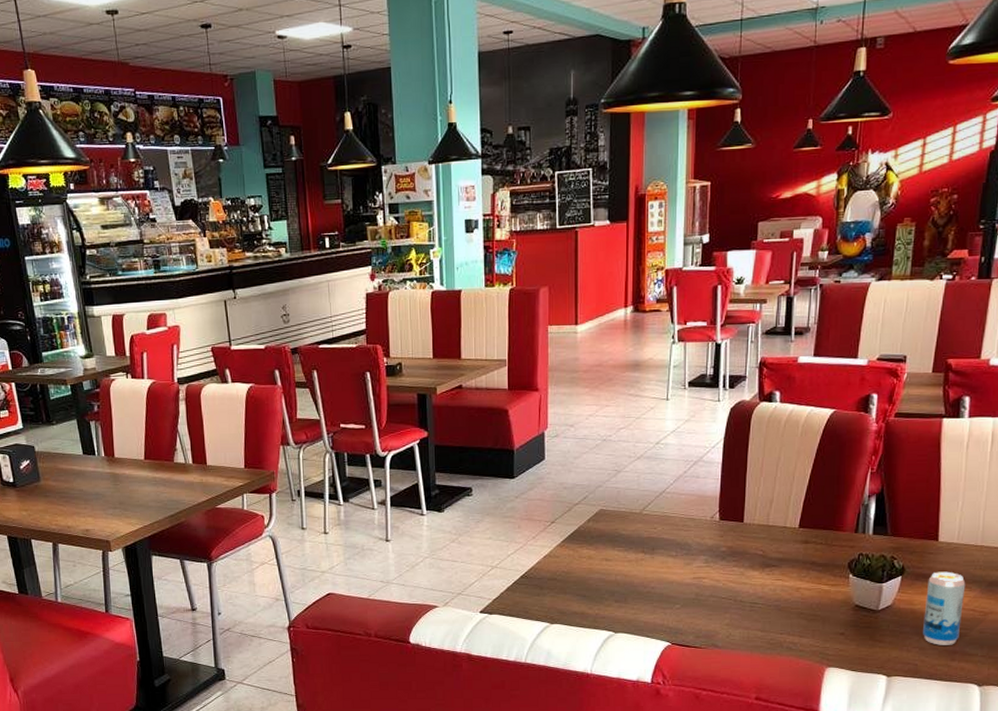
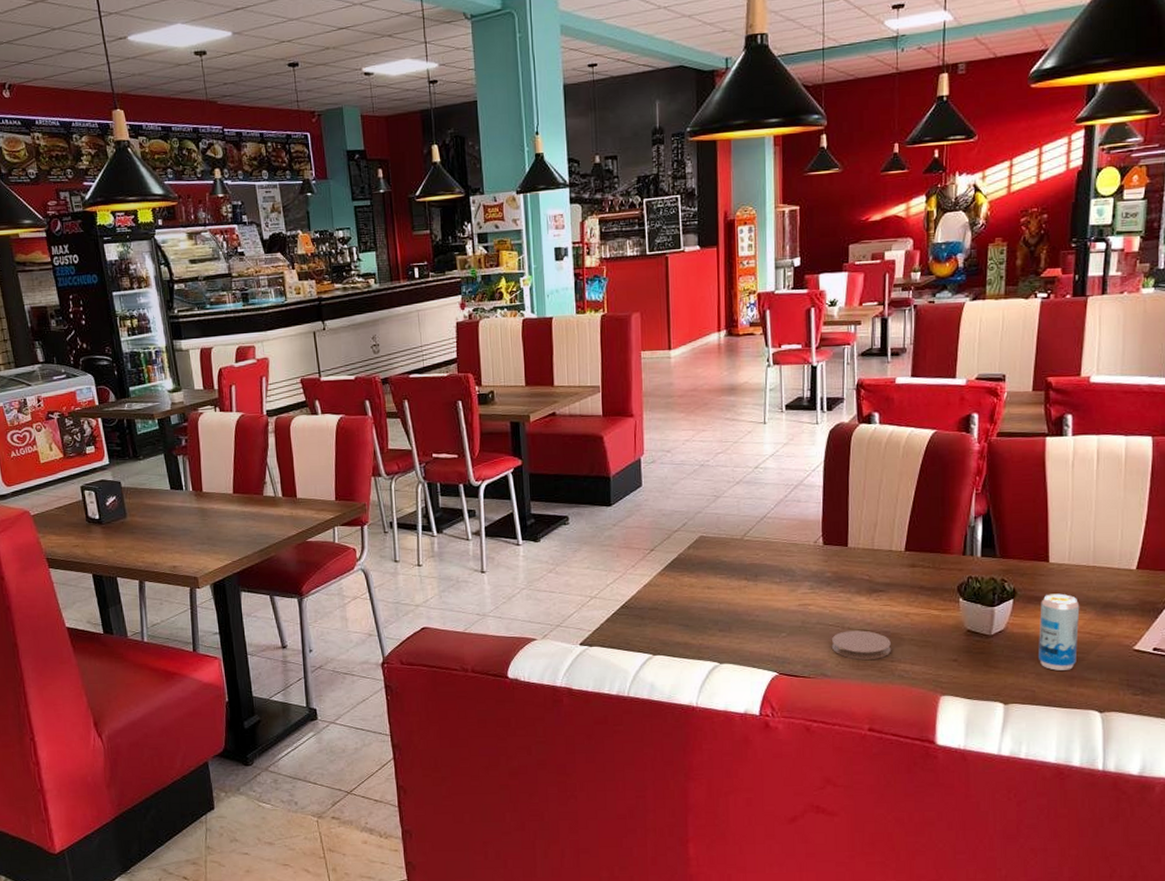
coaster: none [723,603,781,632] -> present [831,630,891,660]

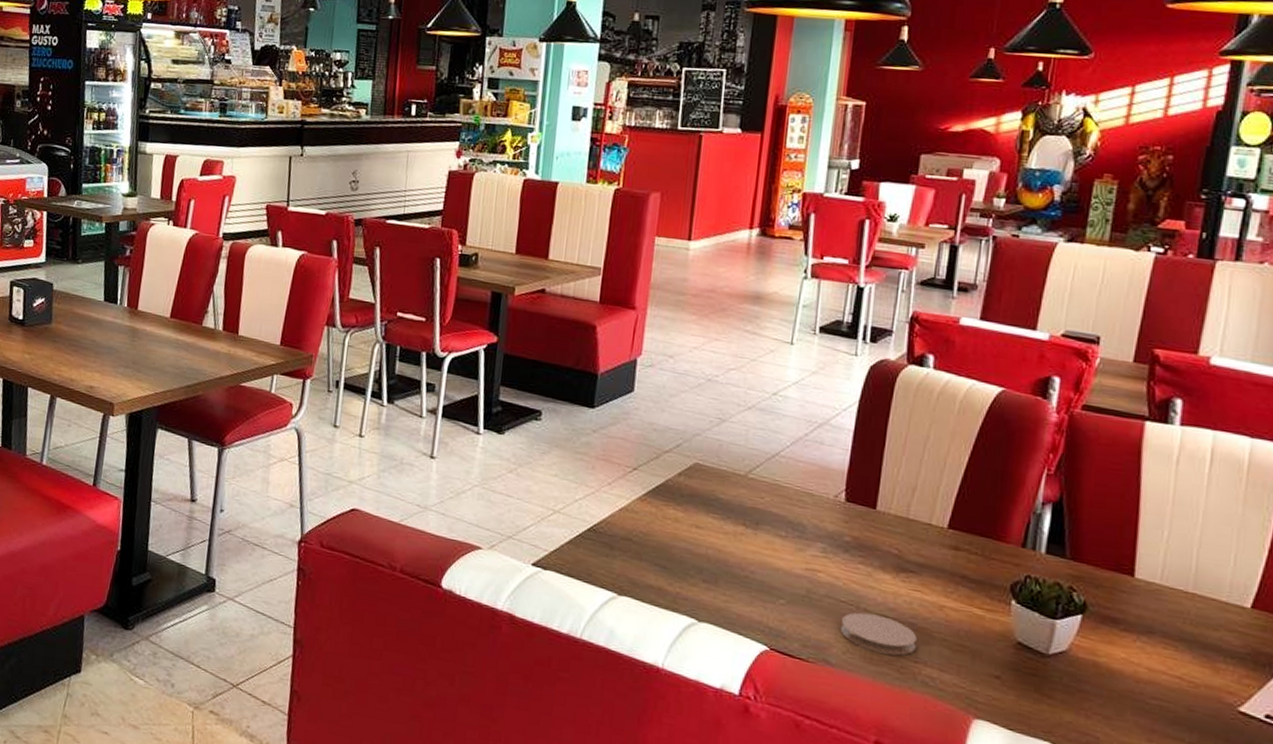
beverage can: present [1039,593,1080,671] -> none [1108,617,1171,720]

